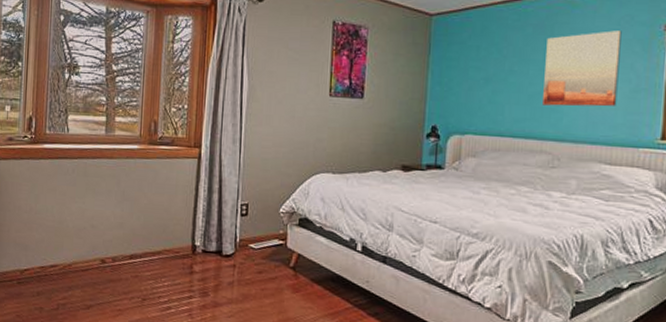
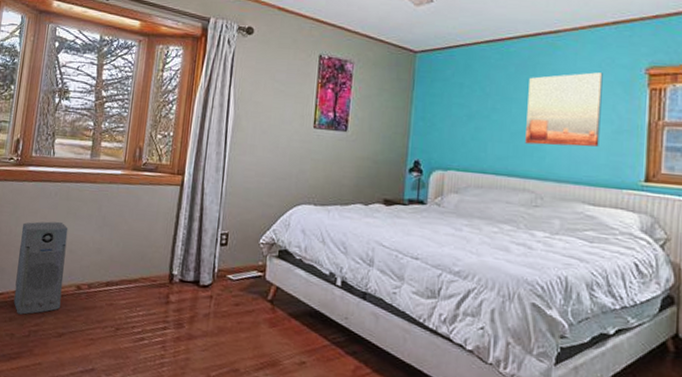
air purifier: none [39,198,89,289] -> present [13,221,69,315]

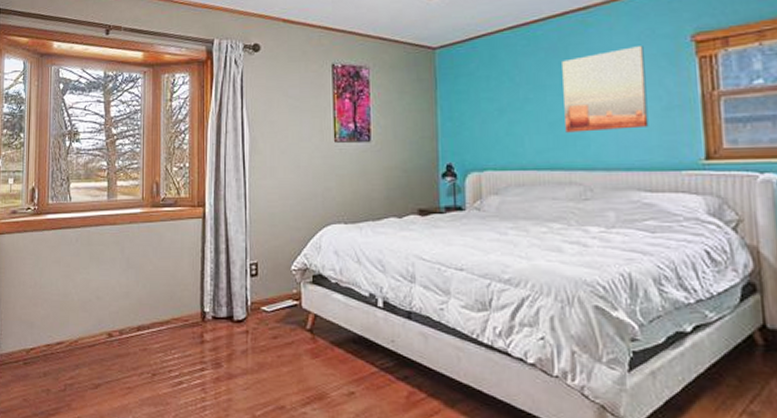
air purifier: present [13,221,69,315] -> none [46,269,94,369]

